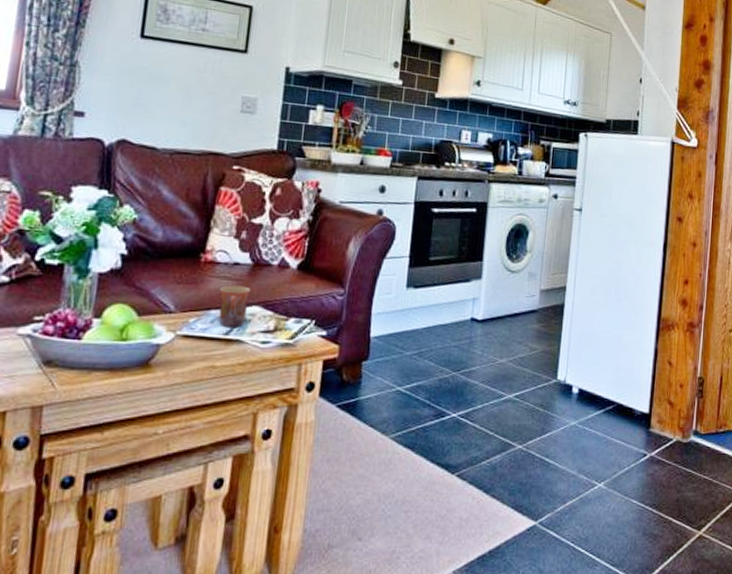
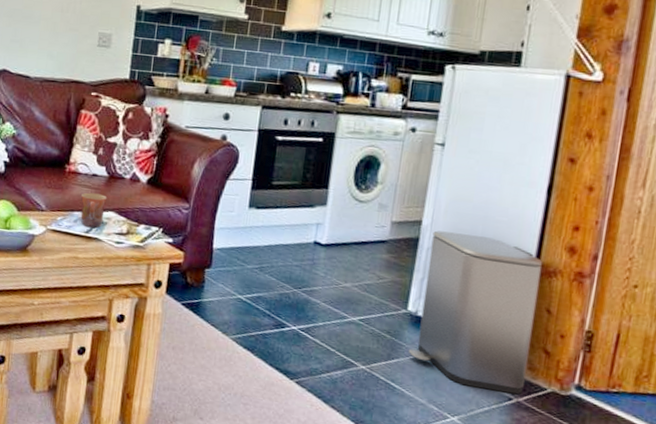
pedal bin: none [559,295,664,450] -> present [408,230,543,395]

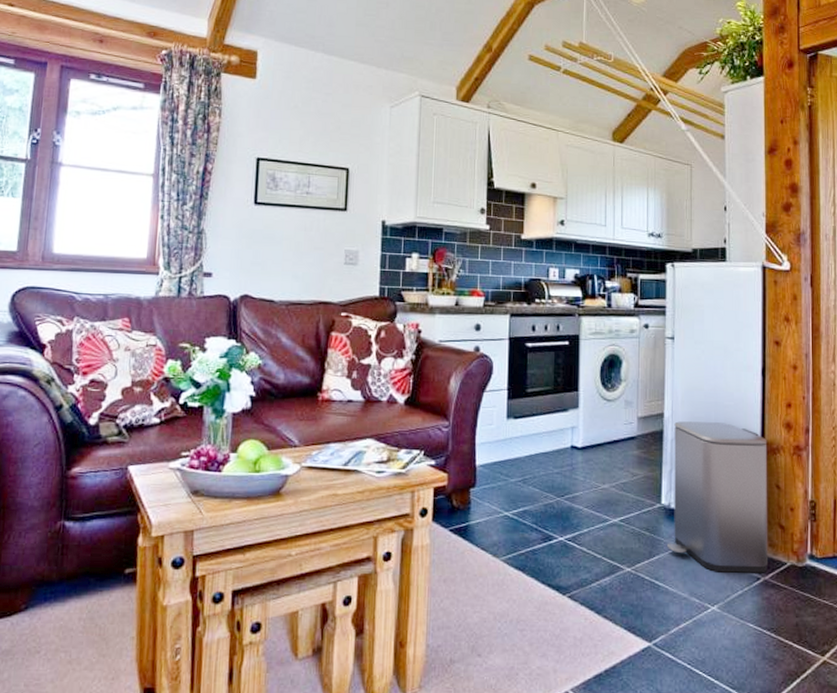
mug: present [80,192,107,229] -> none [336,421,365,460]

